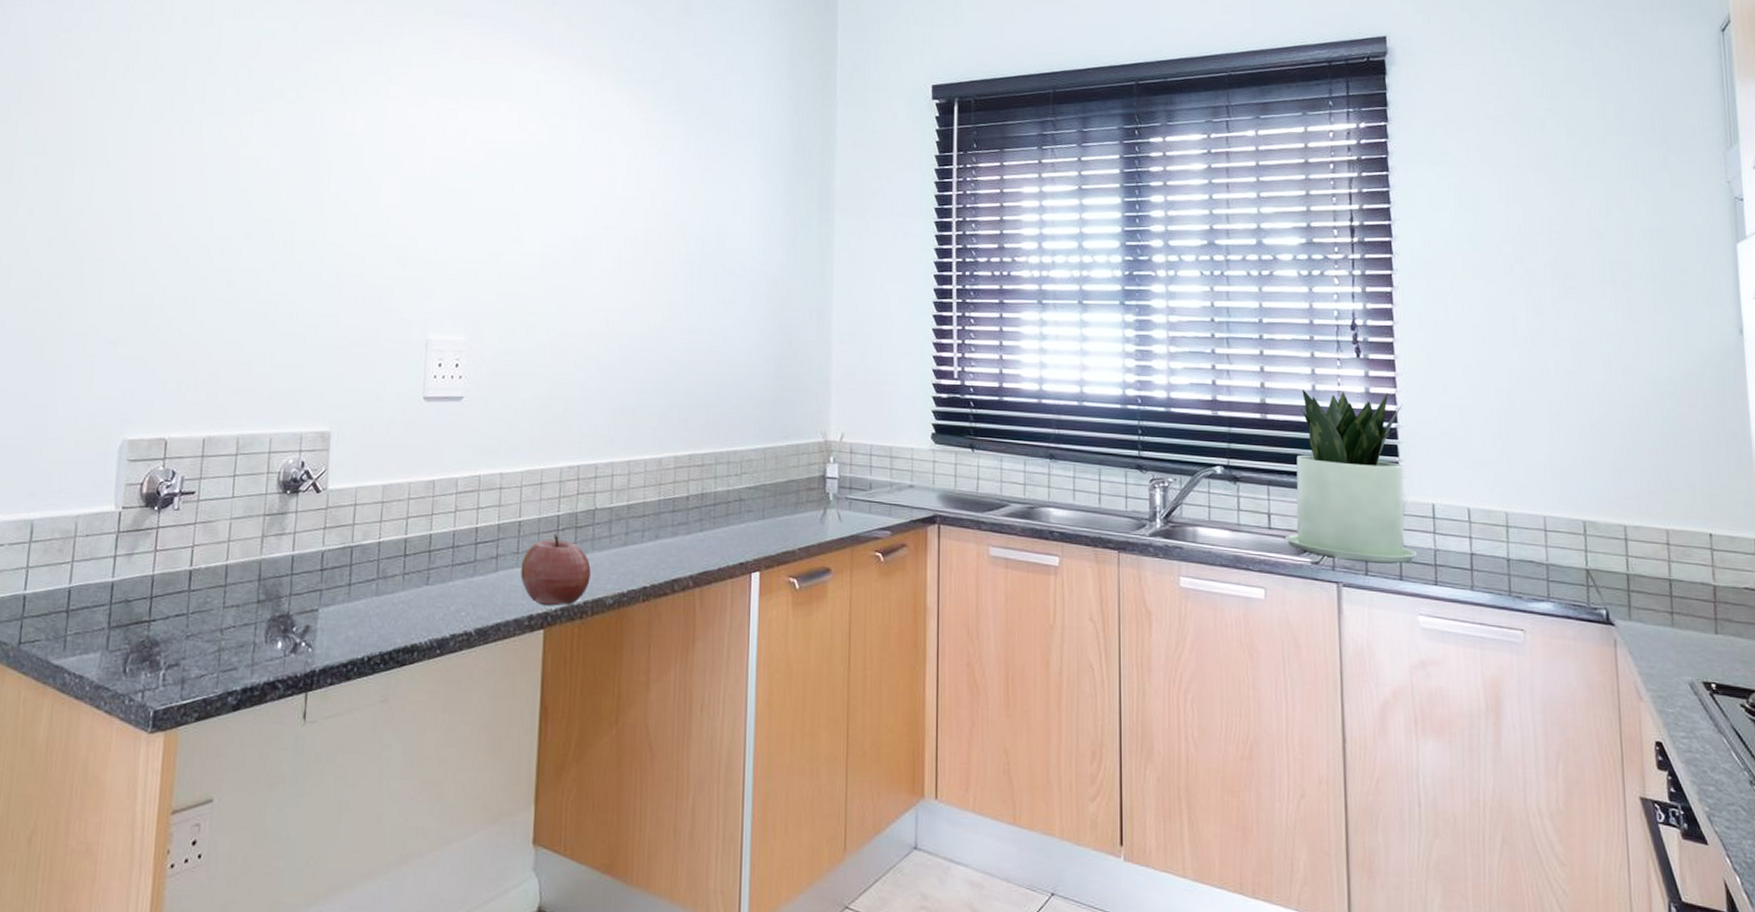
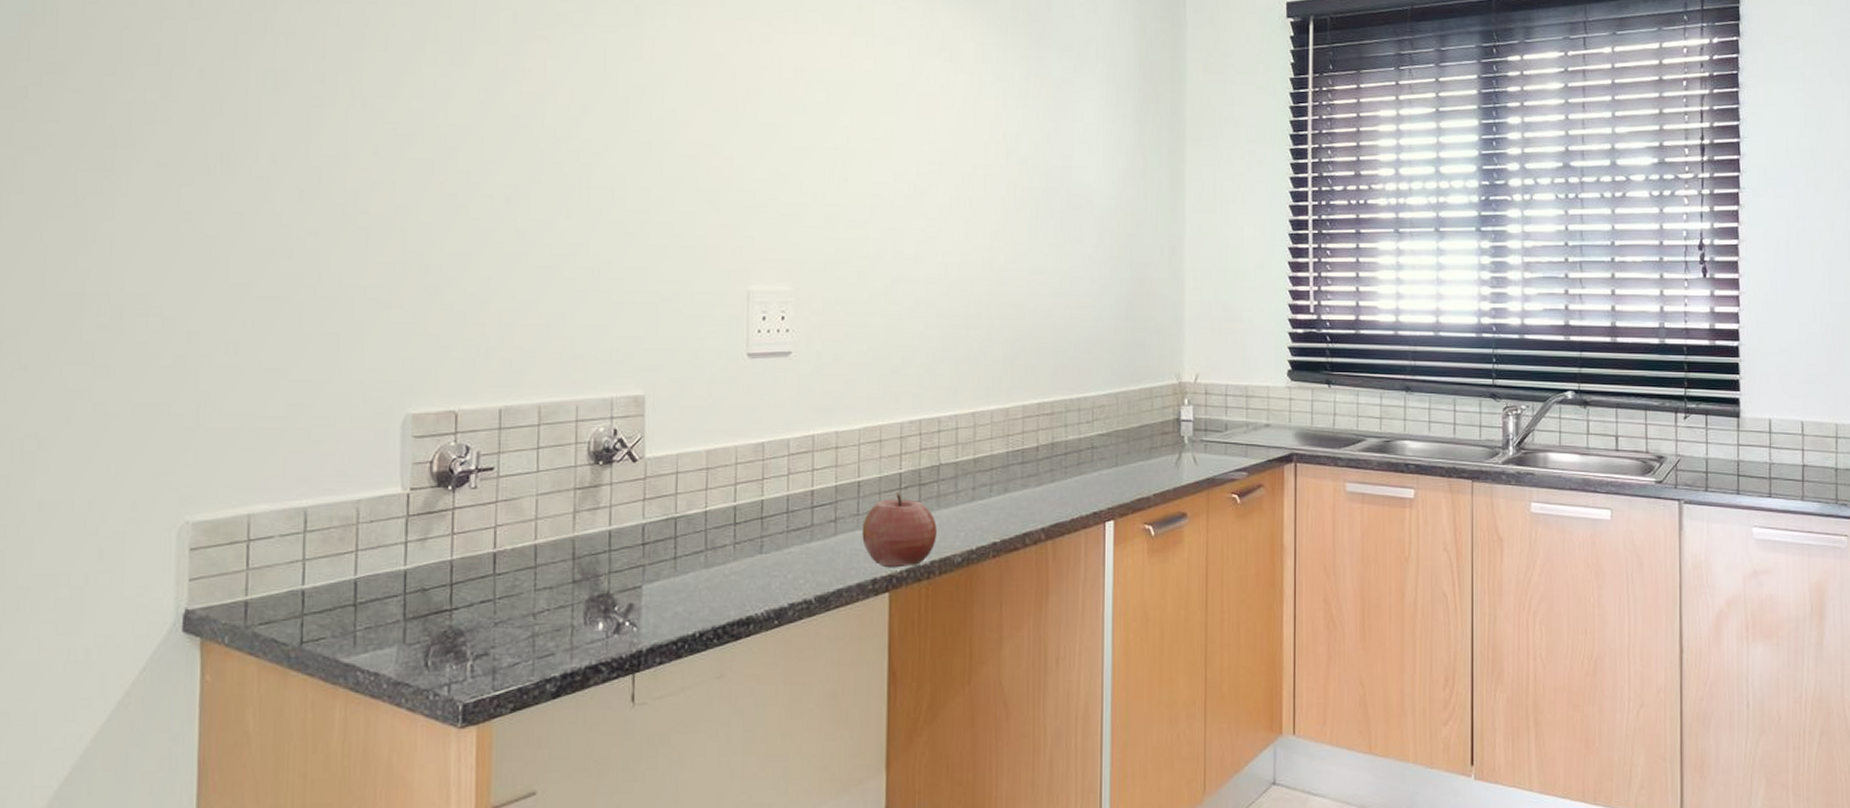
planter: present [1286,390,1418,564] -> none [1632,312,1754,479]

